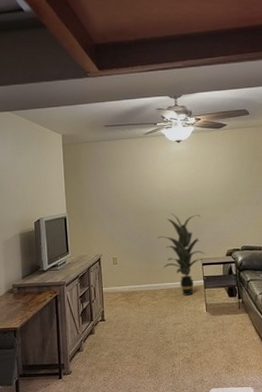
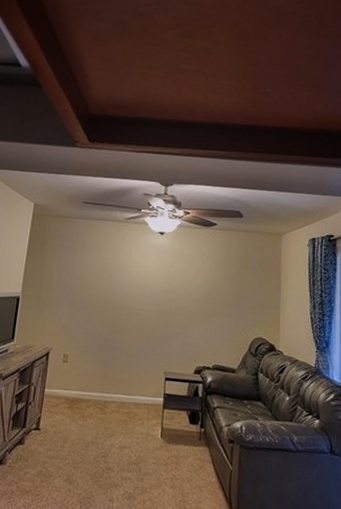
indoor plant: present [158,213,206,296] -> none [119,312,173,415]

